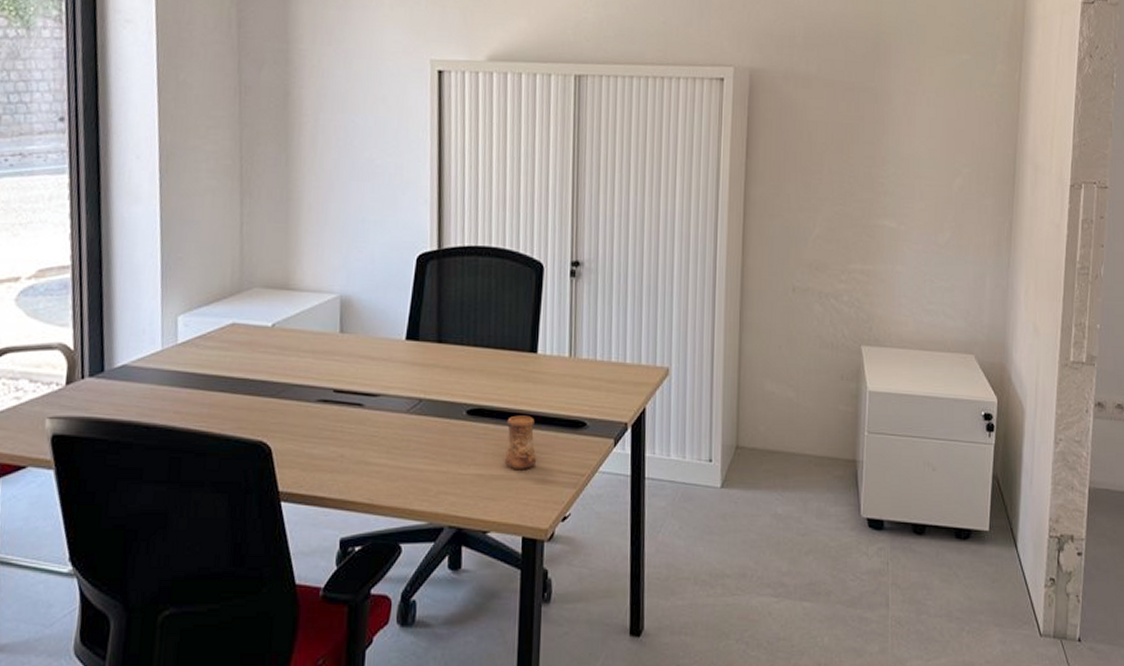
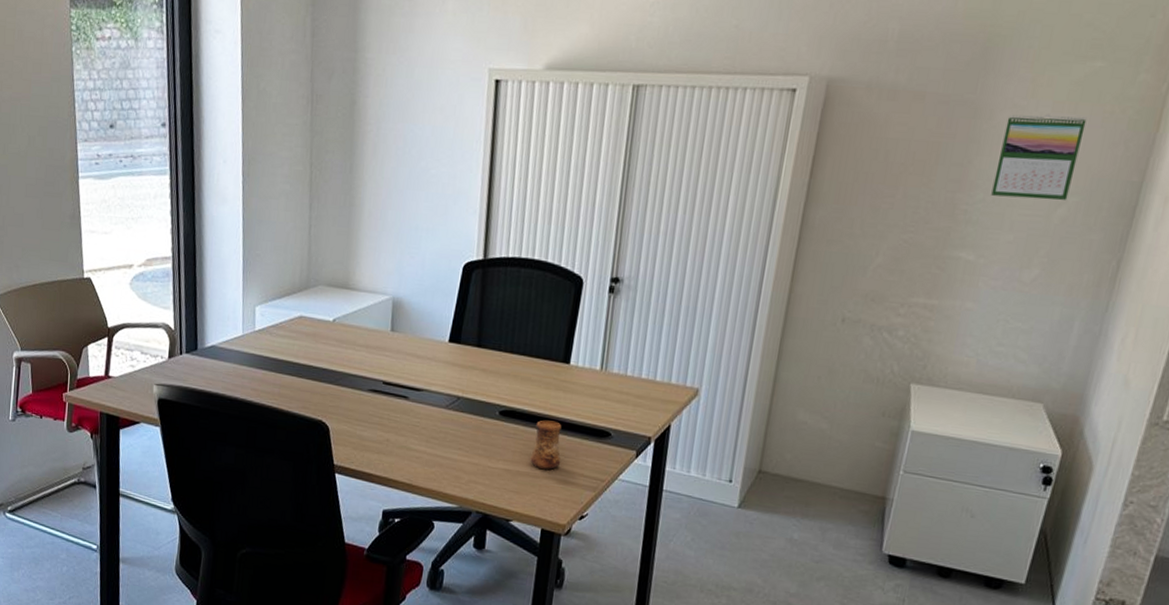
calendar: none [901,98,964,172] -> present [991,114,1087,200]

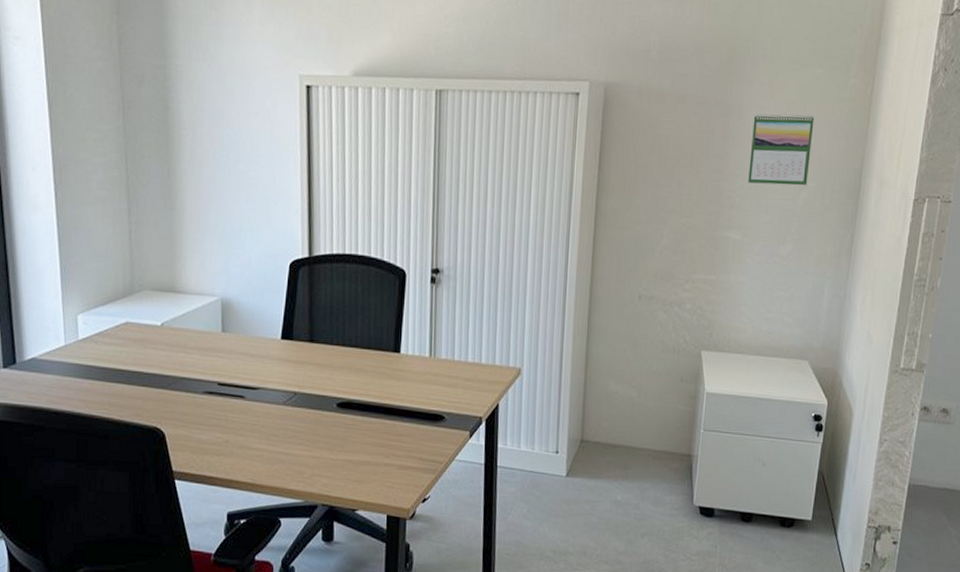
cup: present [530,420,562,470] -> none [370,408,400,456]

